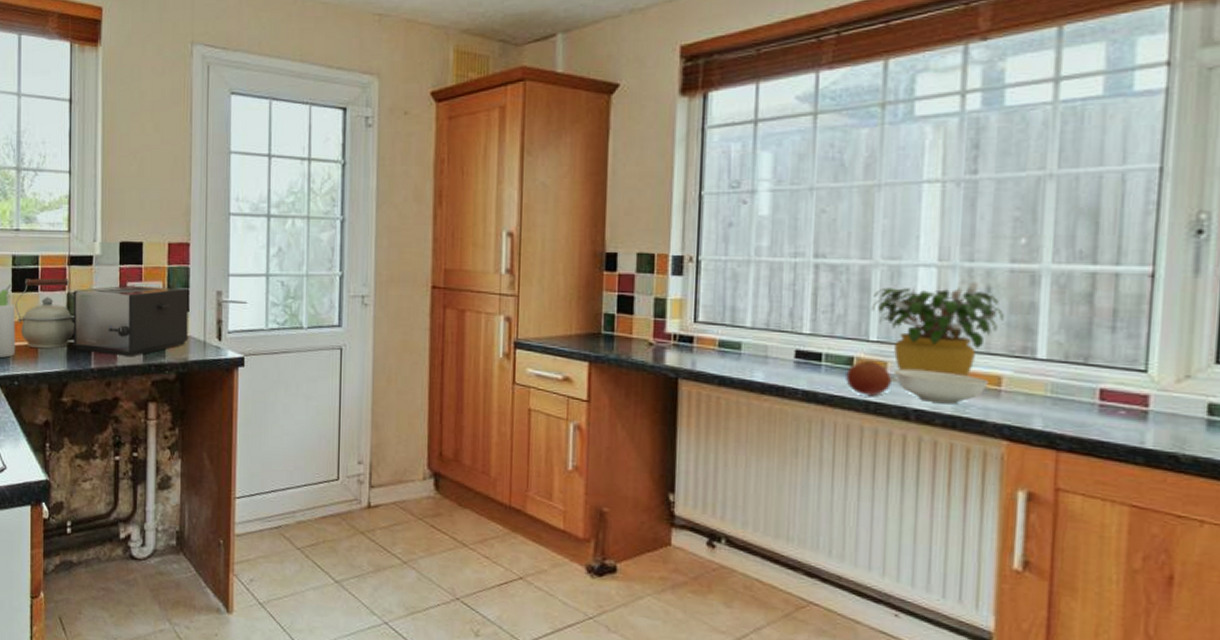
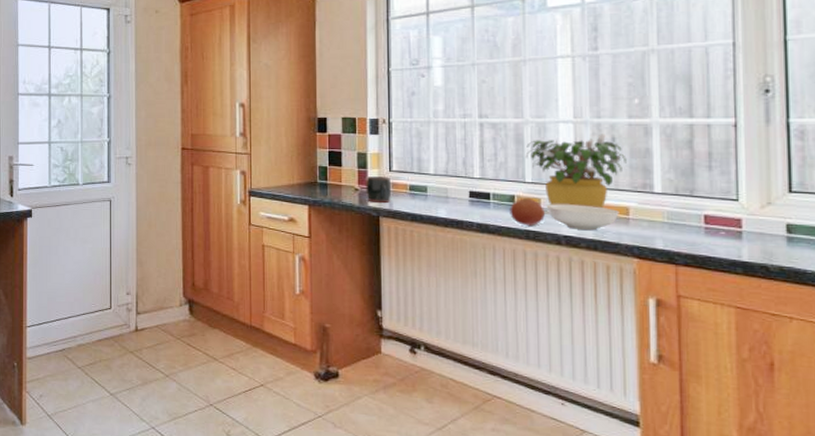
mug: none [662,328,696,361] -> present [366,176,392,203]

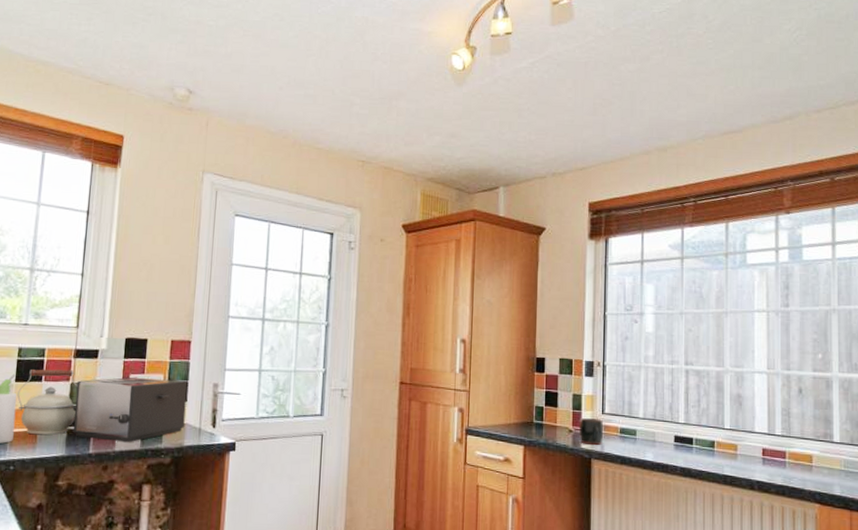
fruit: present [510,197,545,226] -> none [710,443,740,471]
potted flower: present [525,134,627,209] -> none [725,385,811,456]
bowl: present [546,204,619,231] -> none [742,450,804,477]

